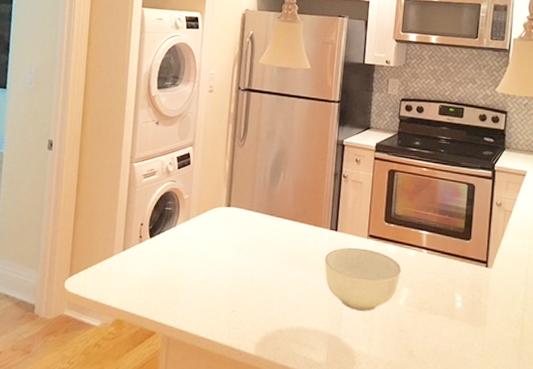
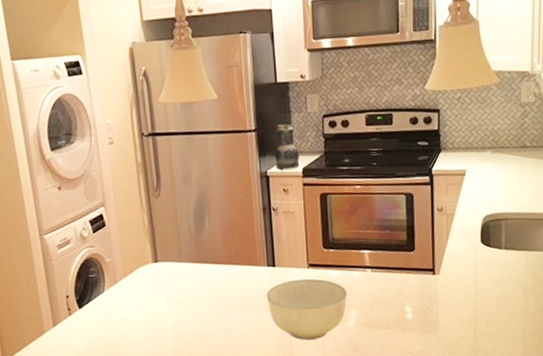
ceramic jug: none [352,100,375,143] -> present [274,123,300,171]

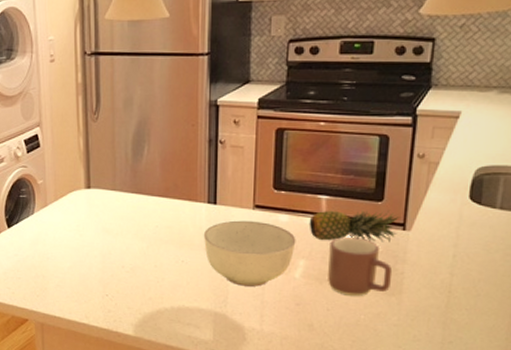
ceramic jug: present [274,123,300,171] -> none [227,48,256,100]
fruit: none [356,259,430,291] -> present [309,210,401,243]
mug: none [375,285,429,338] -> present [328,237,393,296]

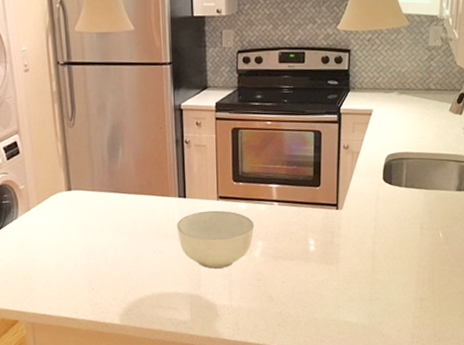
fruit: present [309,210,401,243] -> none [263,194,334,224]
mug: present [328,237,393,296] -> none [281,219,331,268]

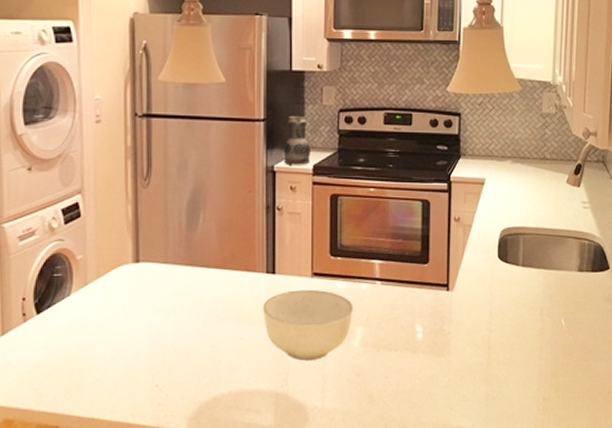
ceramic jug: none [188,58,213,104] -> present [283,115,310,167]

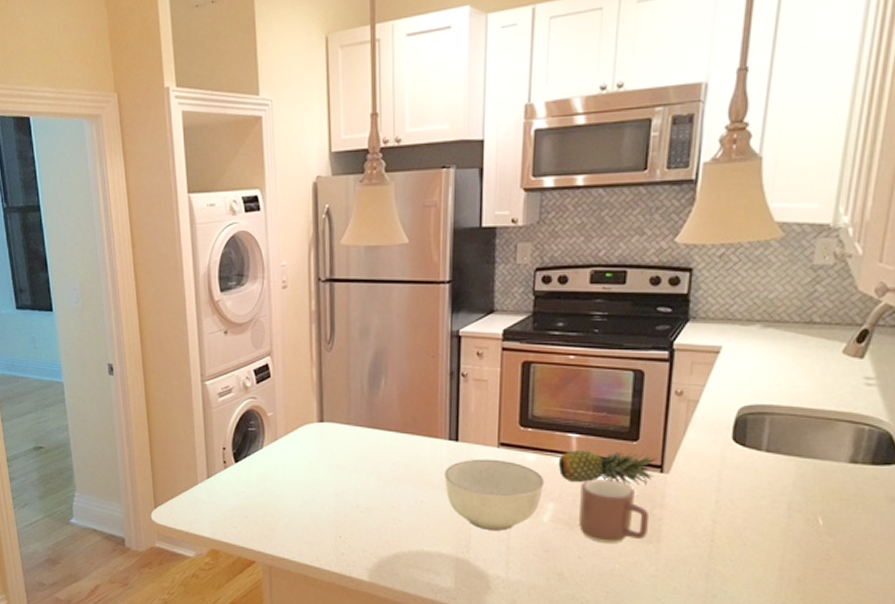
ceramic jug: present [283,115,310,167] -> none [469,276,501,331]
fruit: none [364,273,445,306] -> present [558,449,658,486]
mug: none [384,301,441,361] -> present [579,479,650,543]

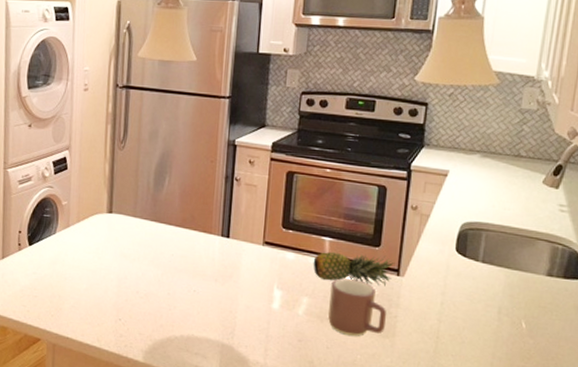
bowl: present [444,459,545,531] -> none [215,254,301,321]

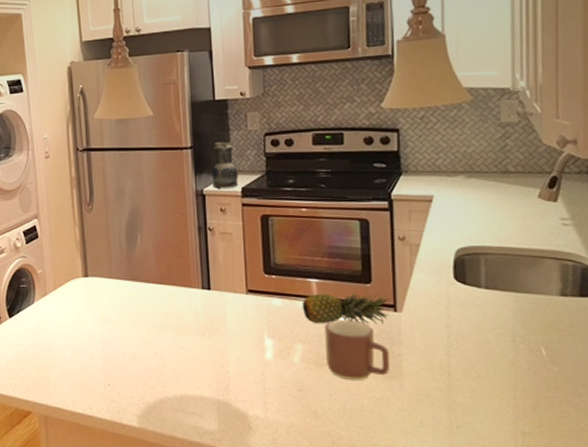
ceramic jug: none [245,94,271,143] -> present [211,141,239,190]

